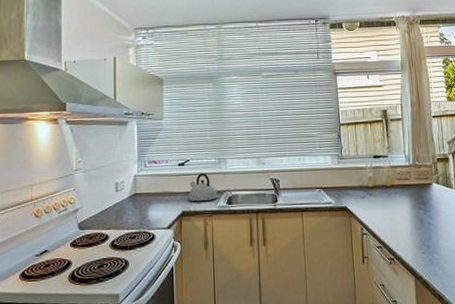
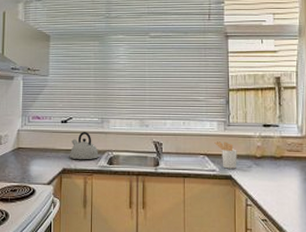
utensil holder: none [329,174,351,201] -> present [214,141,237,169]

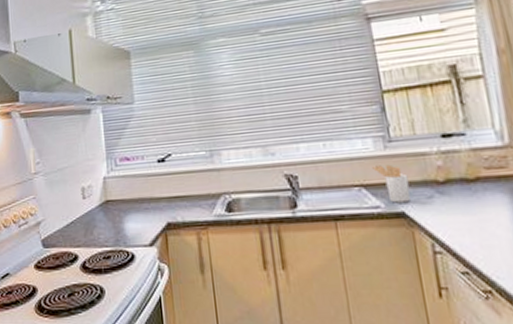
kettle: present [69,131,99,160] -> none [173,170,213,210]

